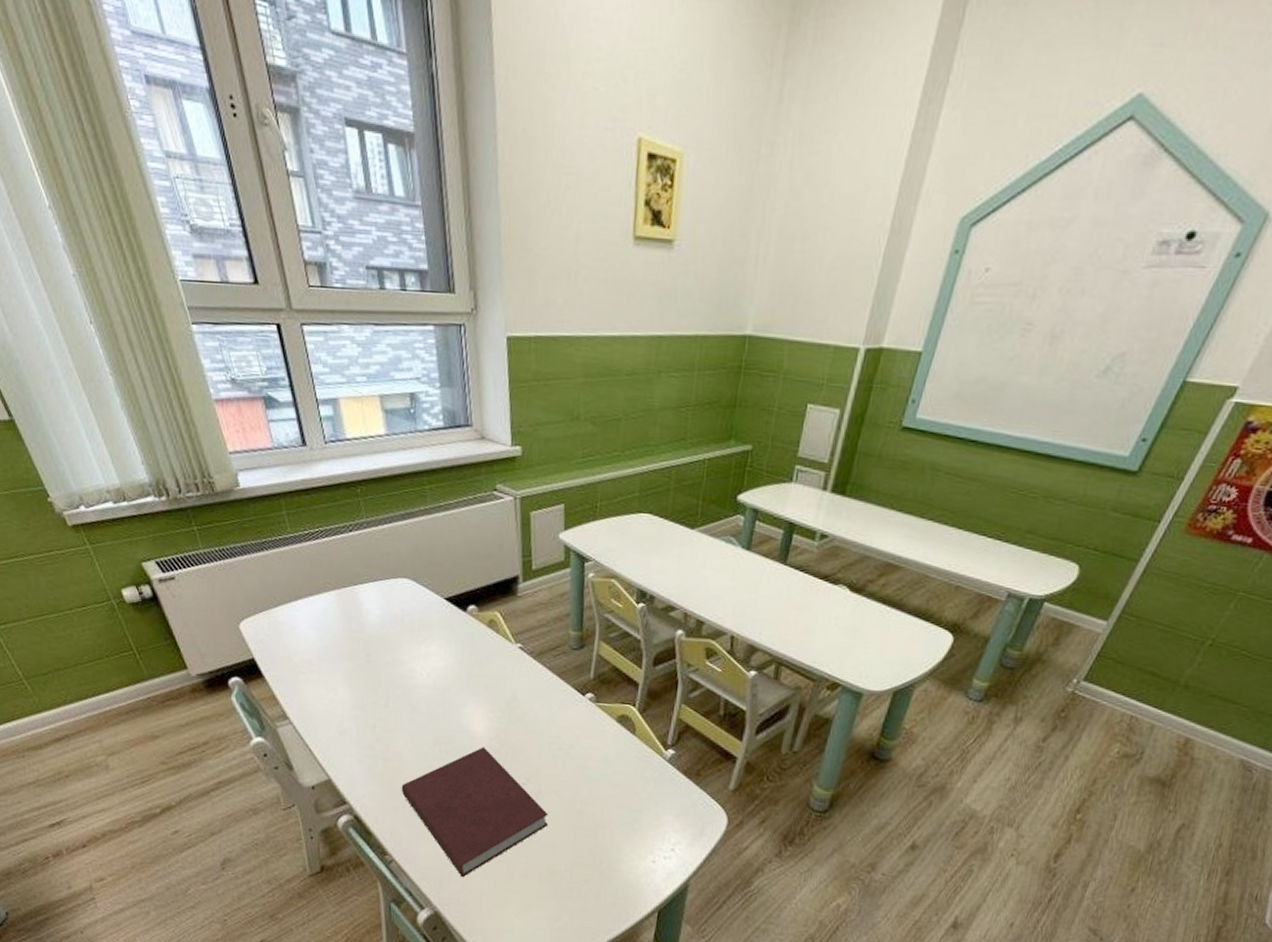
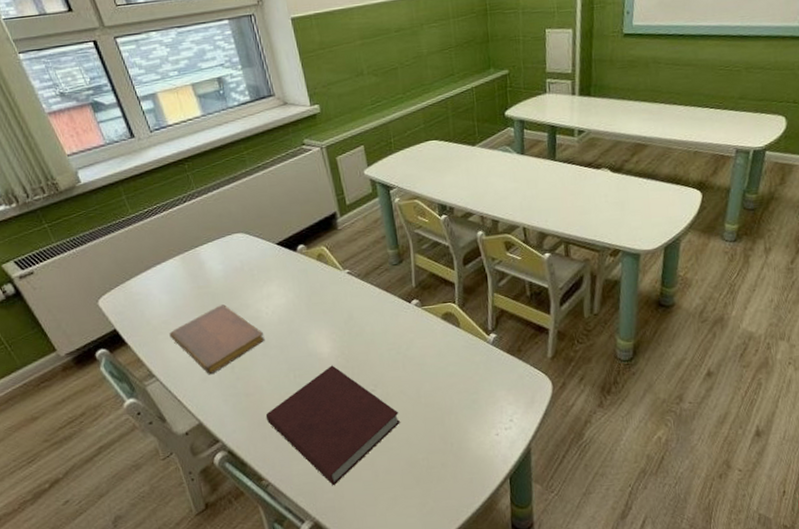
notebook: none [311,655,414,730] -> present [169,304,265,375]

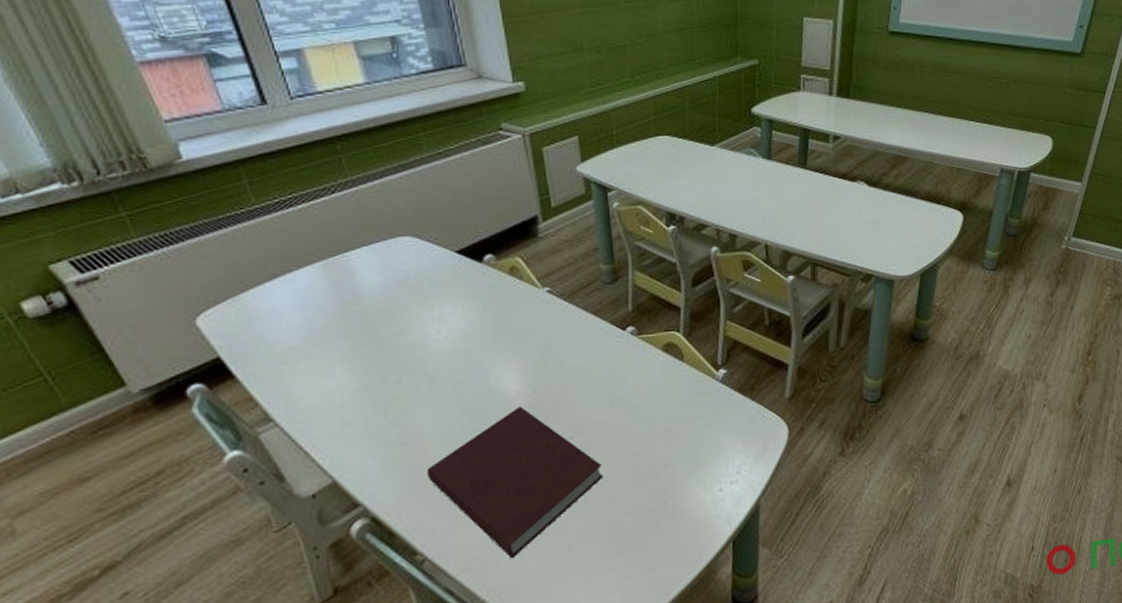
notebook: present [169,304,265,375] -> none [298,327,432,419]

